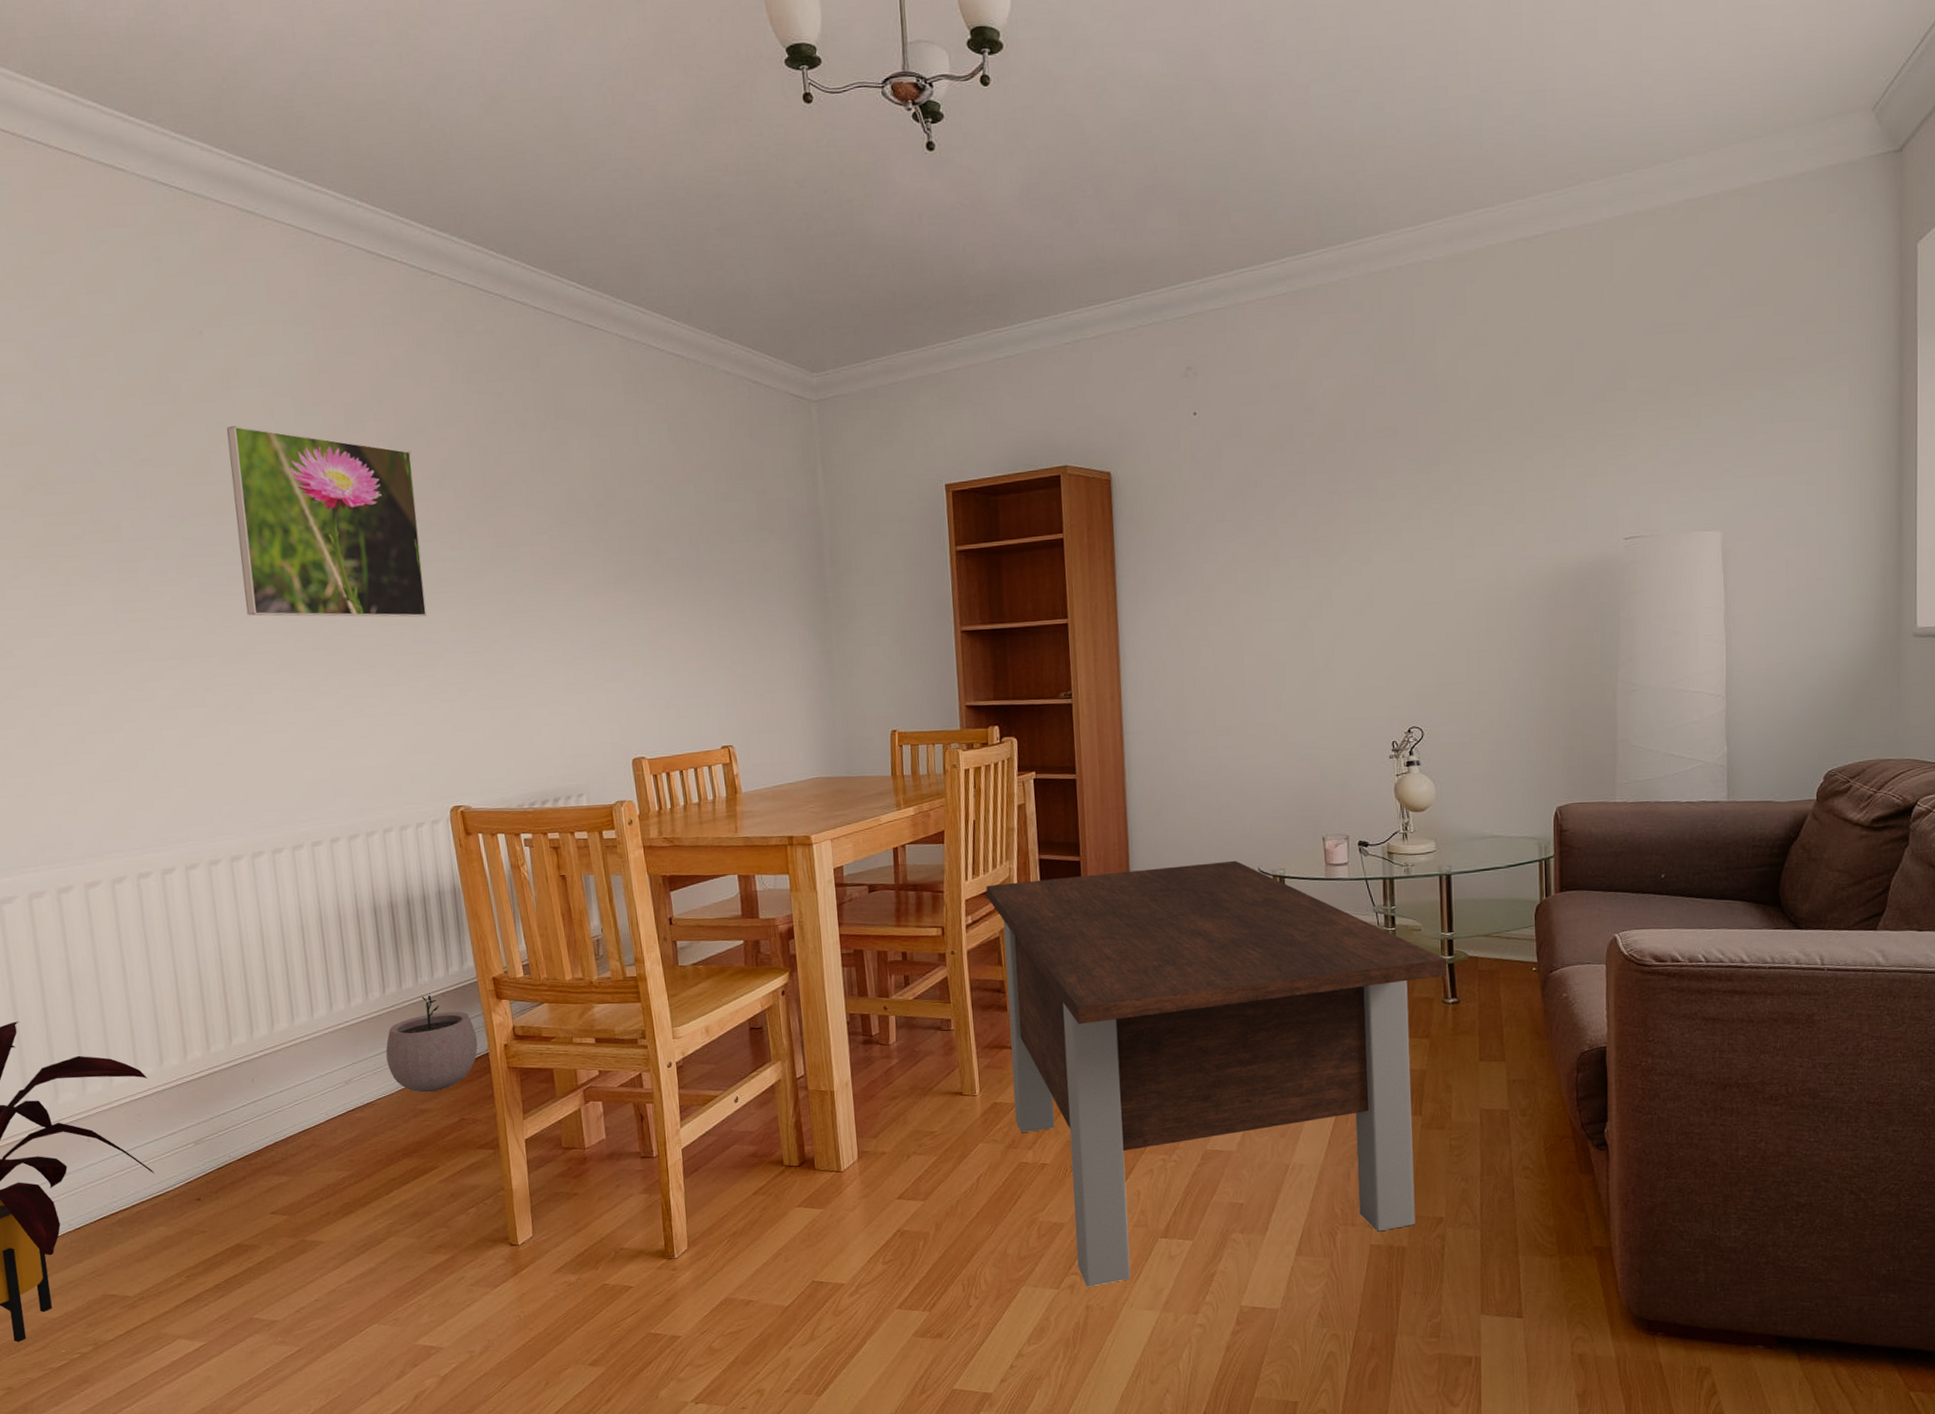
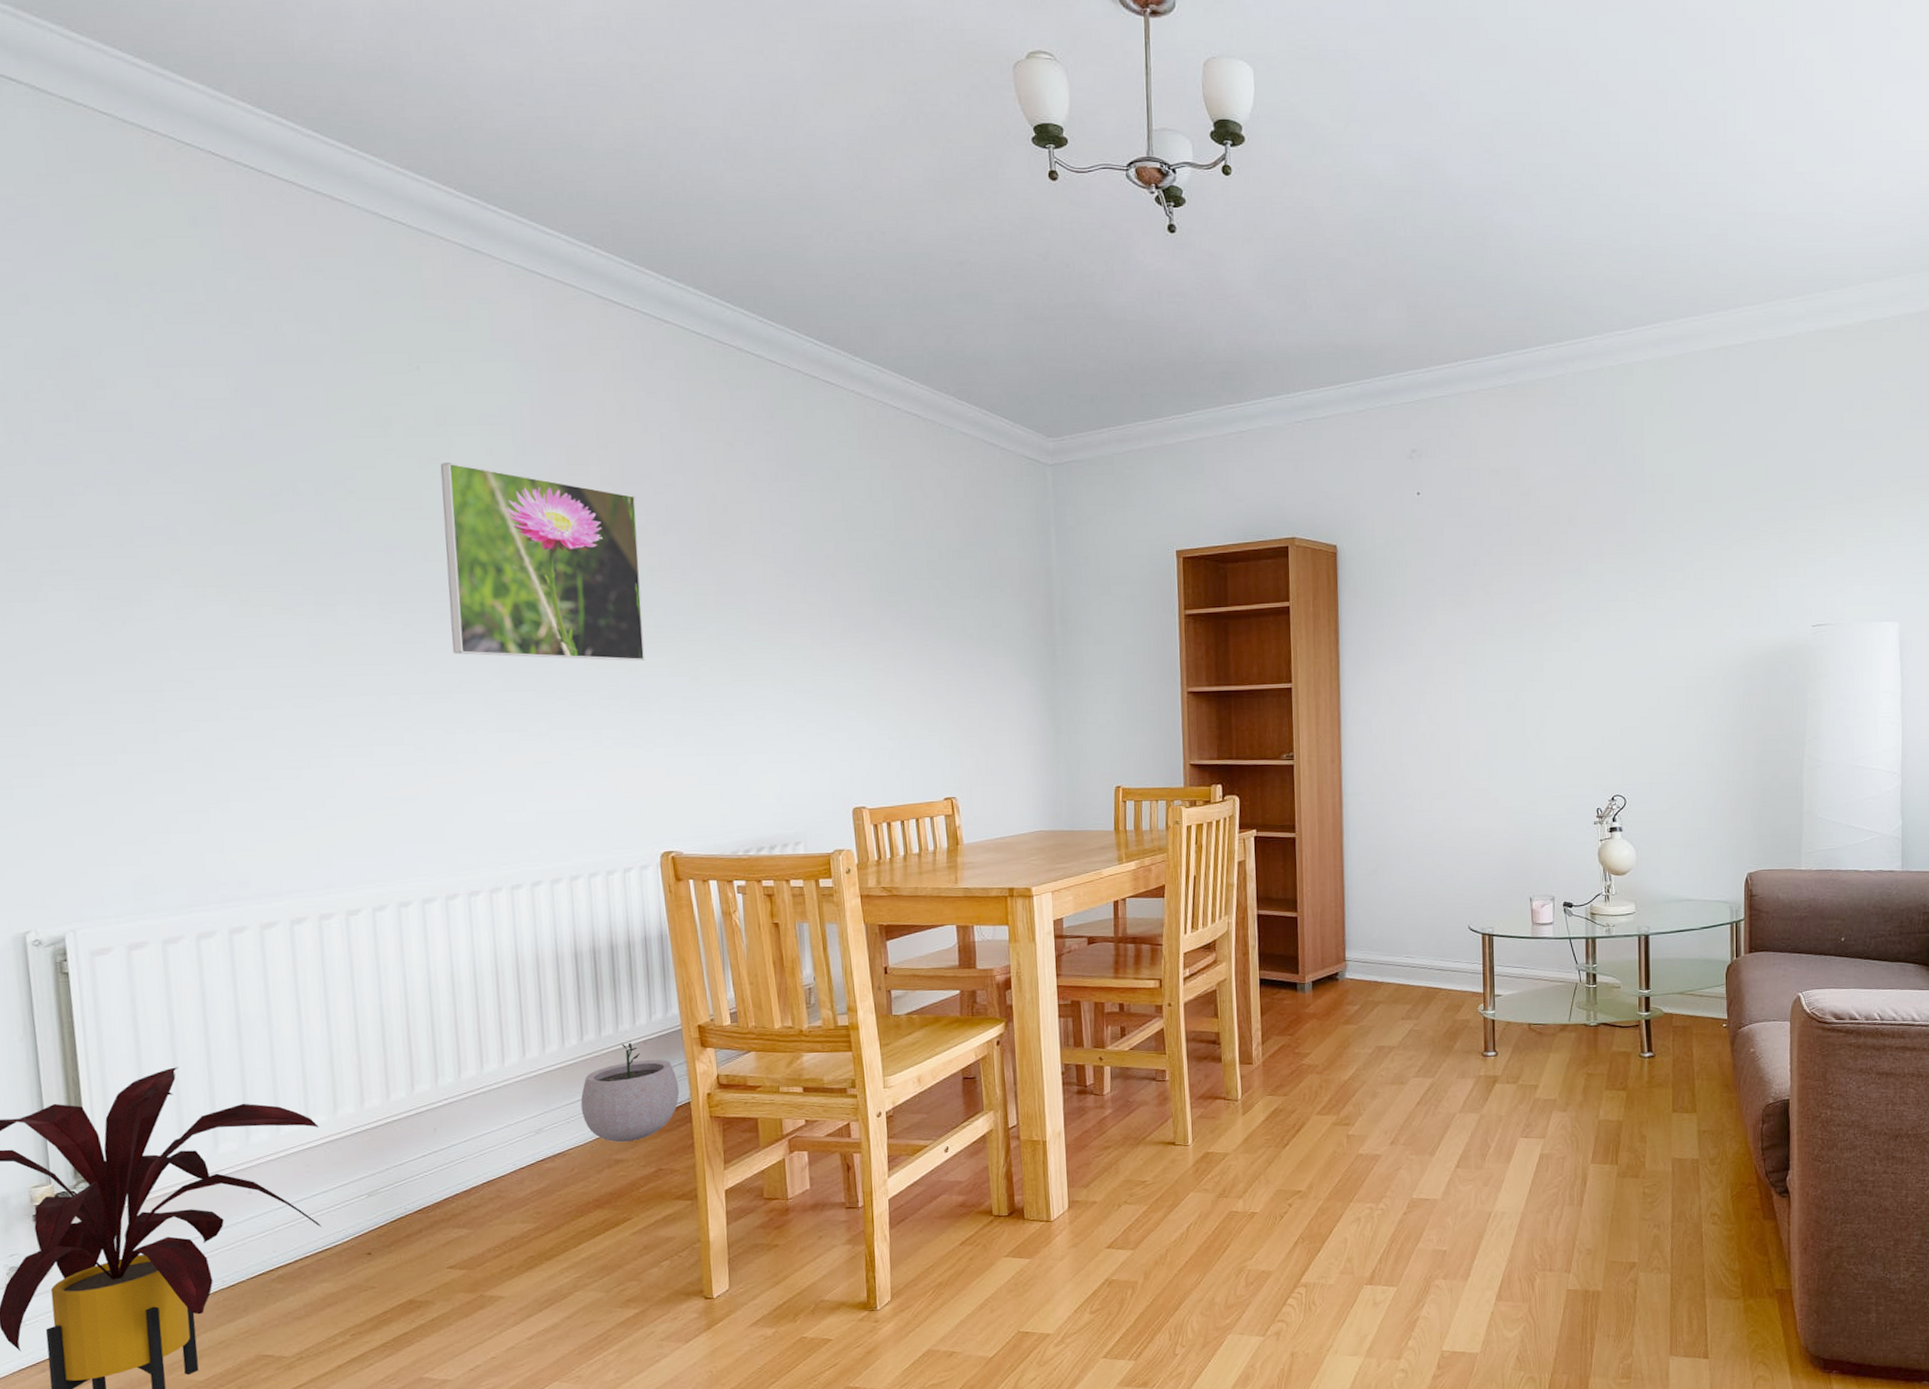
coffee table: present [986,860,1447,1287] -> none [1204,918,1643,1334]

